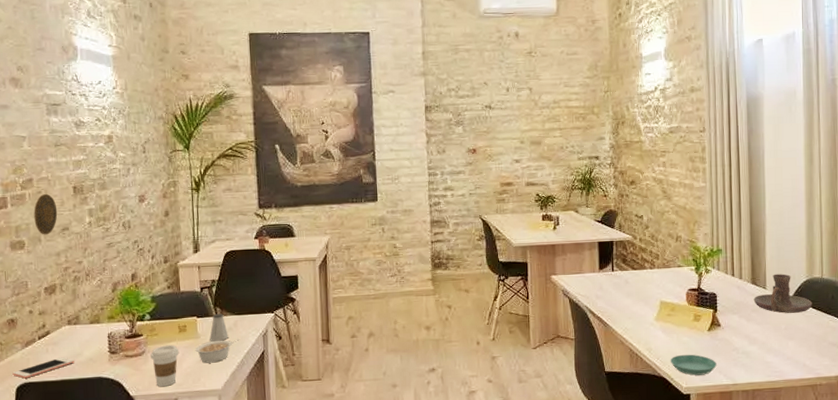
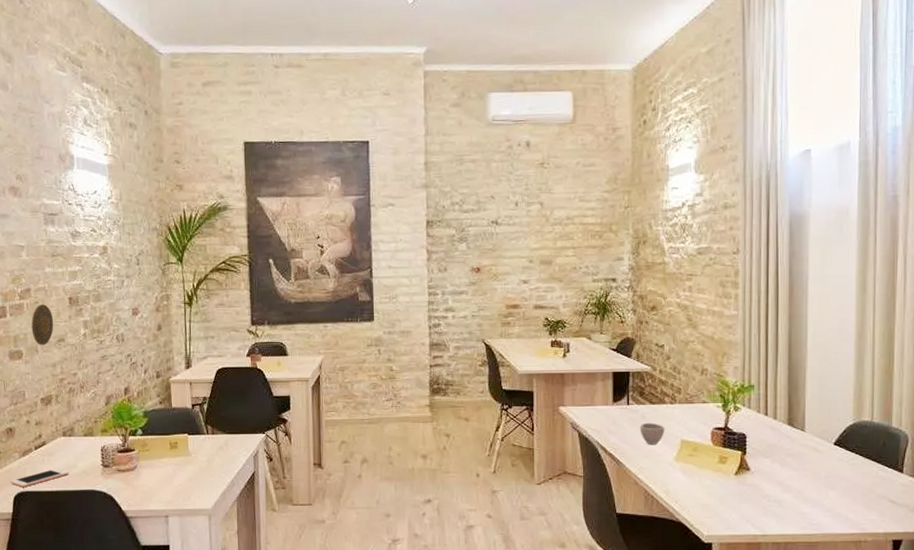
coffee cup: present [151,345,179,387] -> none [142,461,170,503]
legume: present [195,339,240,363] -> none [186,459,230,482]
saltshaker: present [209,313,228,342] -> none [200,431,219,460]
cup: none [624,286,646,308] -> present [640,422,665,445]
saucer: present [670,354,717,376] -> none [690,499,744,523]
candle holder: present [753,274,812,313] -> none [789,415,859,460]

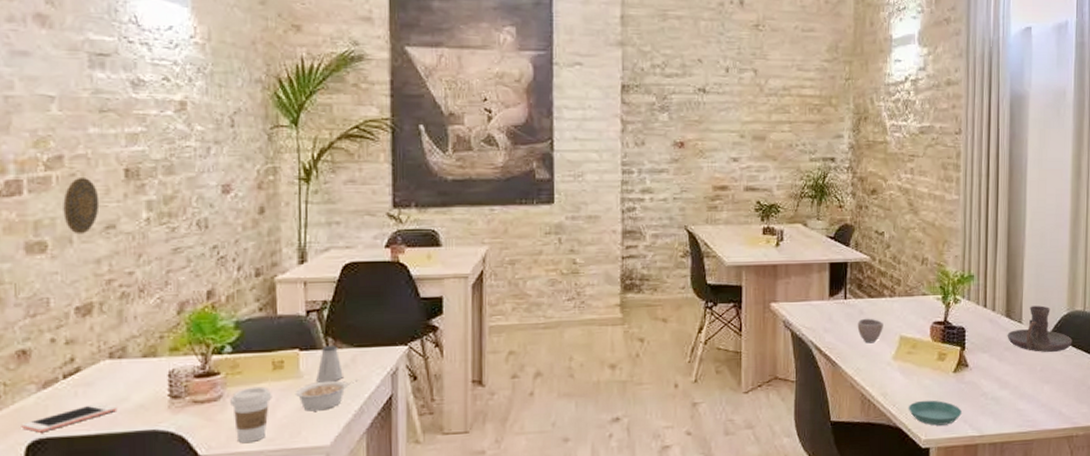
coffee cup: none [142,461,170,503] -> present [230,386,272,443]
legume: none [186,459,230,482] -> present [295,379,359,412]
saltshaker: none [200,431,219,460] -> present [316,344,343,382]
saucer: none [690,499,744,523] -> present [908,400,962,426]
candle holder: none [789,415,859,460] -> present [1007,305,1072,352]

